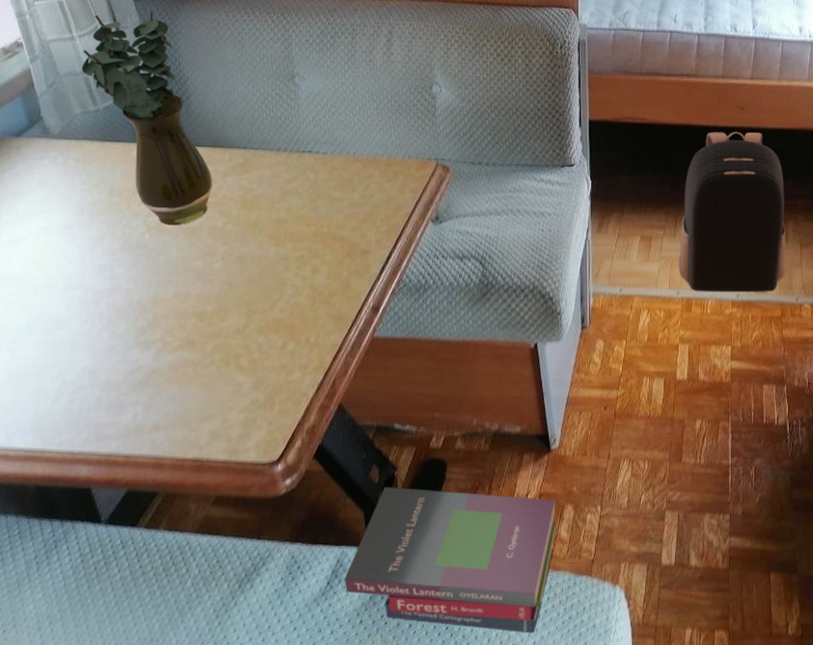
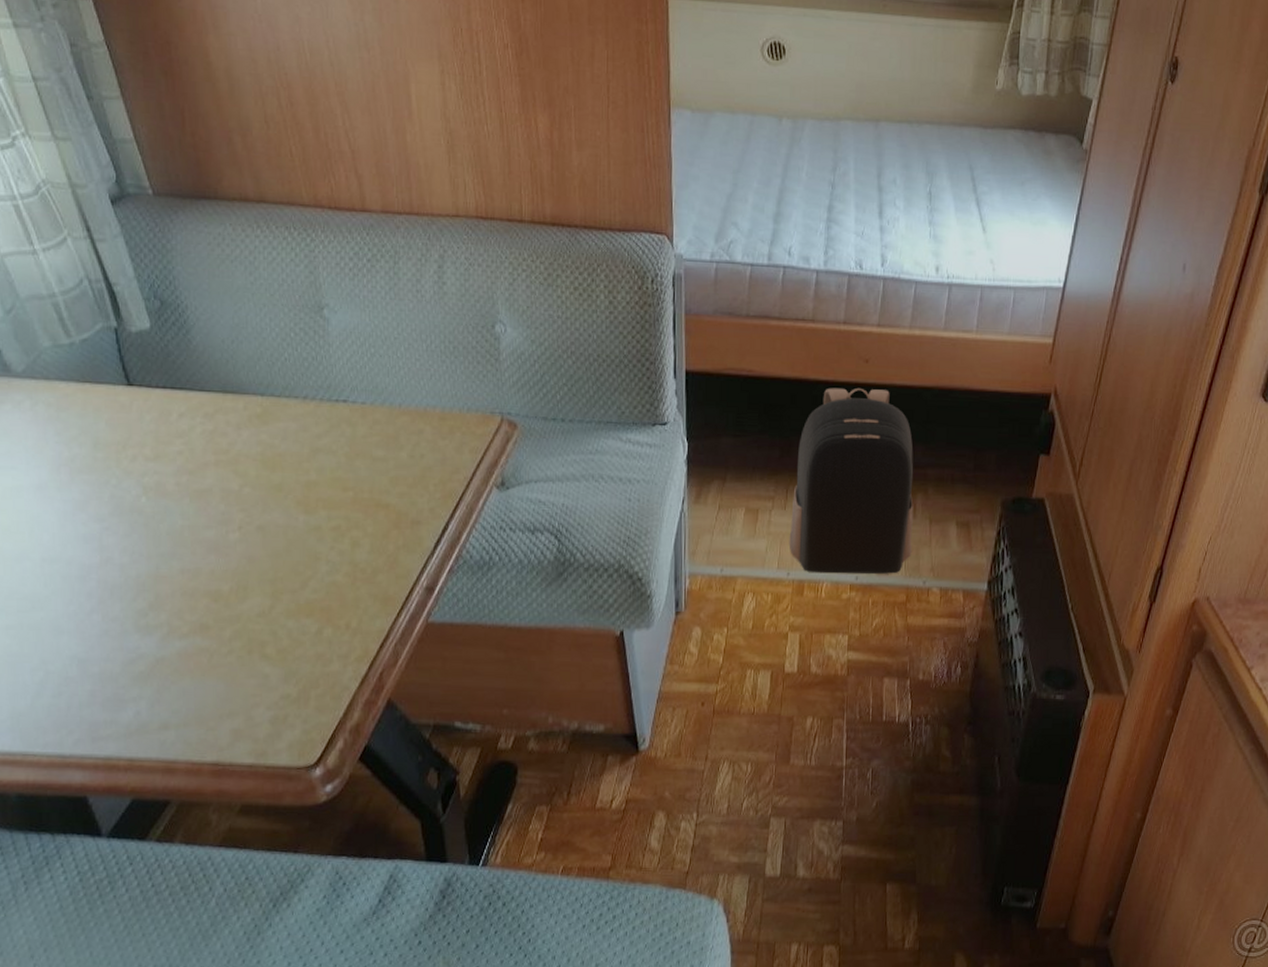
vase: present [81,11,213,226] -> none [48,220,225,488]
books: present [344,487,556,634] -> none [398,793,645,952]

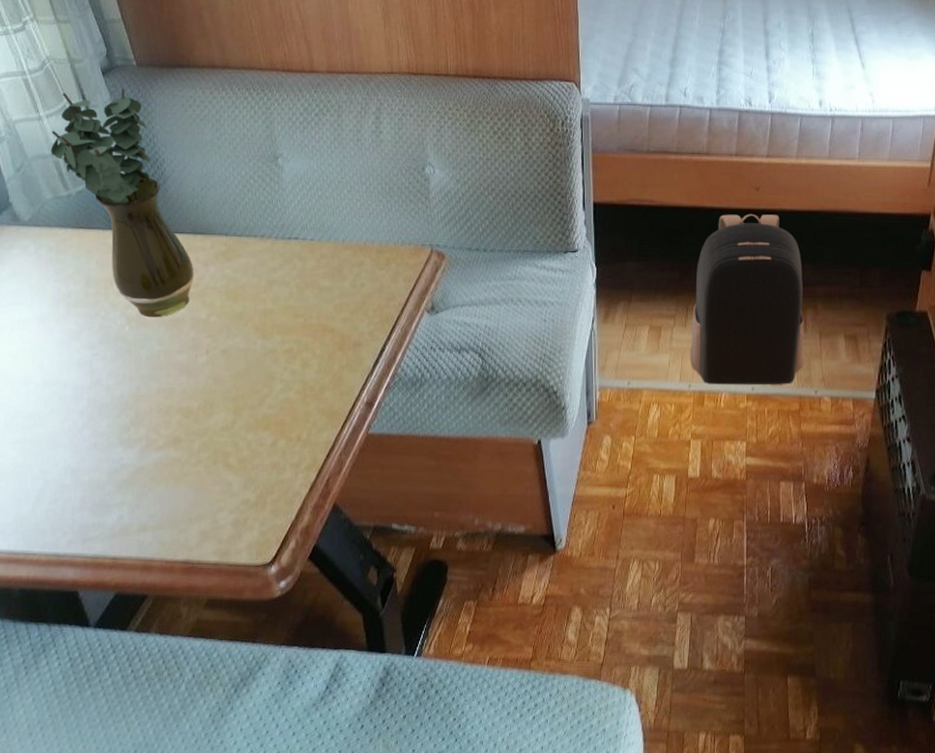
vase: none [48,220,225,488] -> present [50,88,195,318]

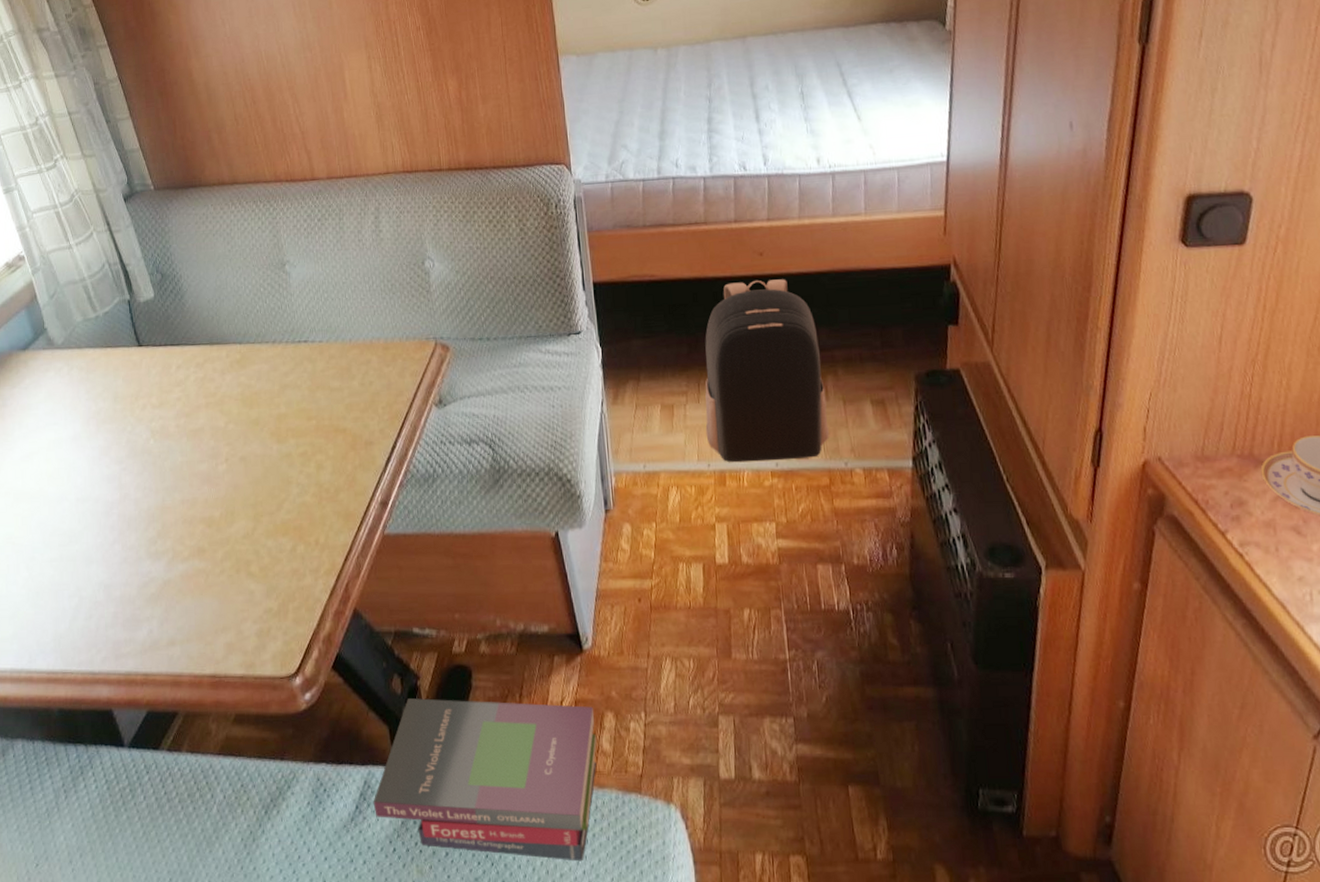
vase: present [50,88,195,318] -> none [80,211,212,429]
books: none [343,589,563,739] -> present [373,698,597,862]

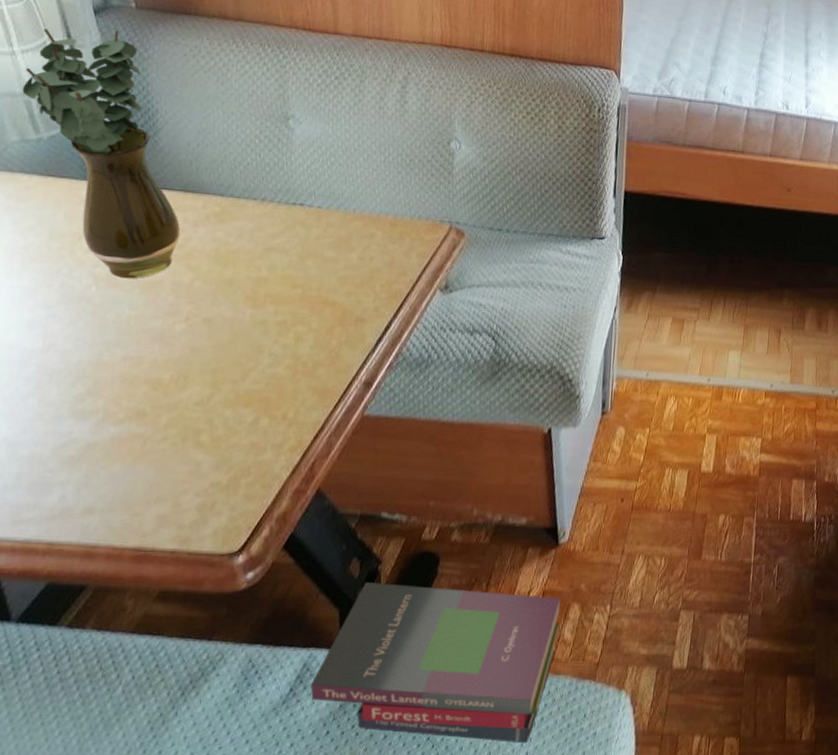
vase: none [80,211,212,429] -> present [22,29,181,279]
backpack: present [705,279,829,463] -> none [710,212,828,383]

